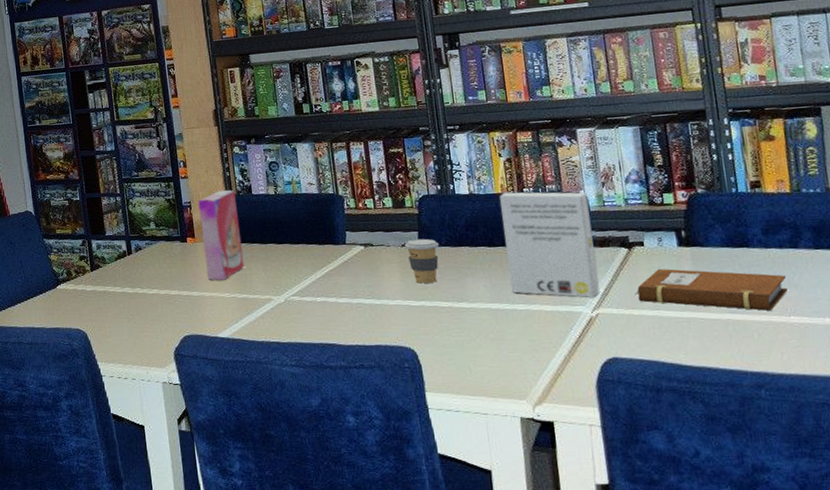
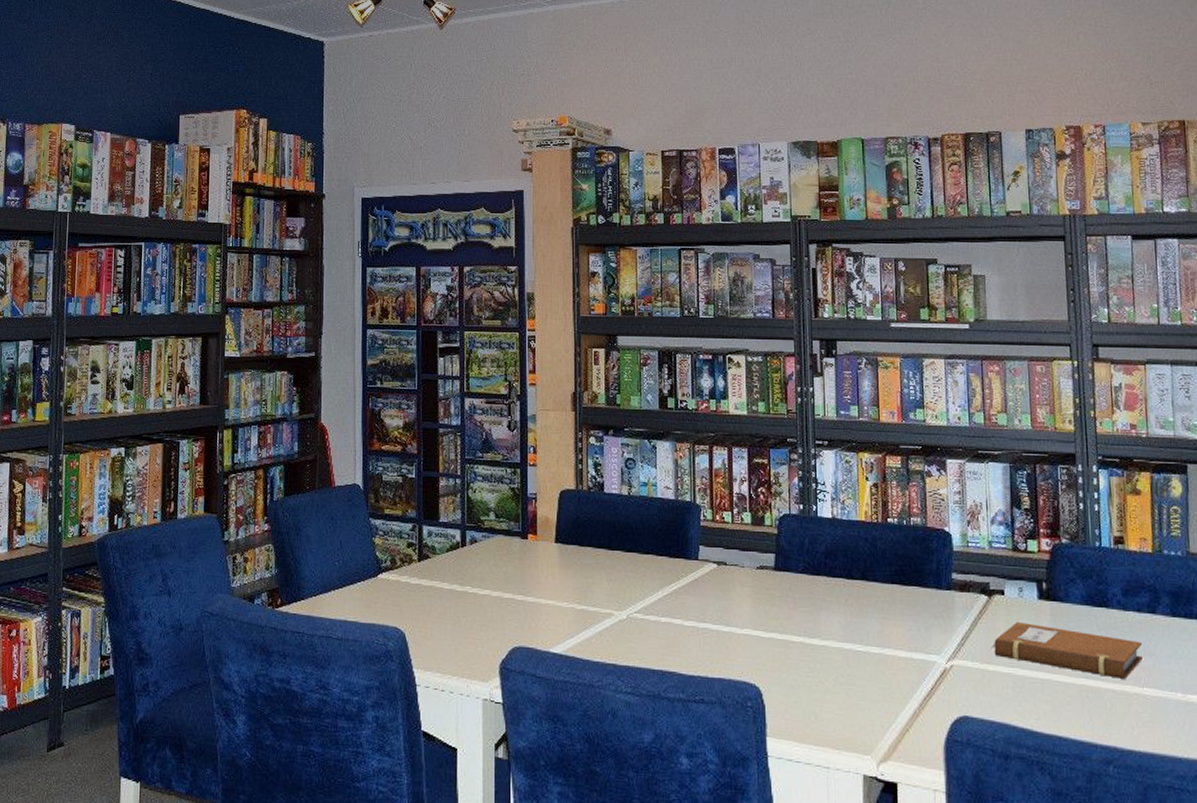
cereal box: present [198,189,245,281] -> none [545,484,587,588]
coffee cup: present [404,238,440,283] -> none [759,562,796,613]
board game: present [500,192,600,298] -> none [863,520,956,647]

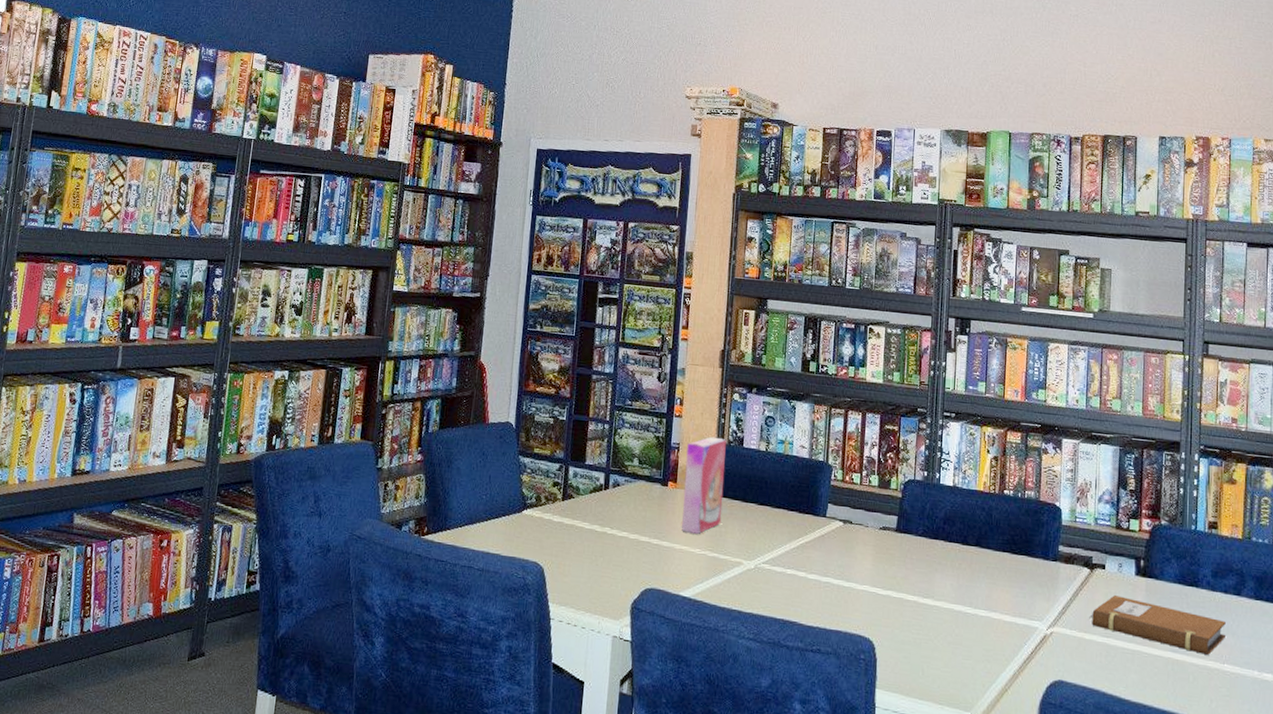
cereal box: none [545,484,587,588] -> present [682,436,726,535]

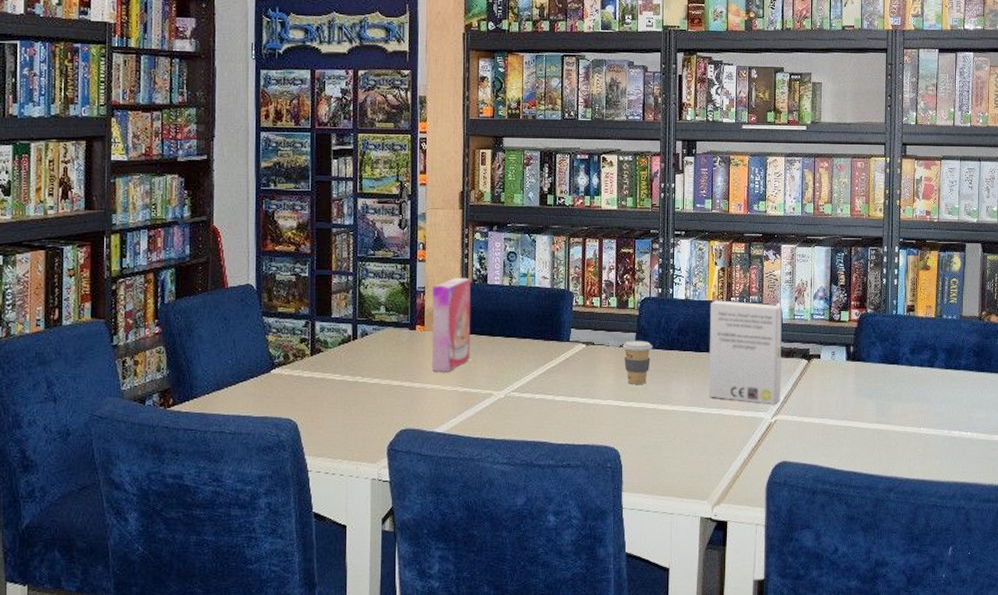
coffee cup: none [882,523,916,573] -> present [622,340,653,384]
board game: none [976,491,1062,615] -> present [709,300,782,405]
notebook: present [1089,594,1226,655] -> none [808,380,921,422]

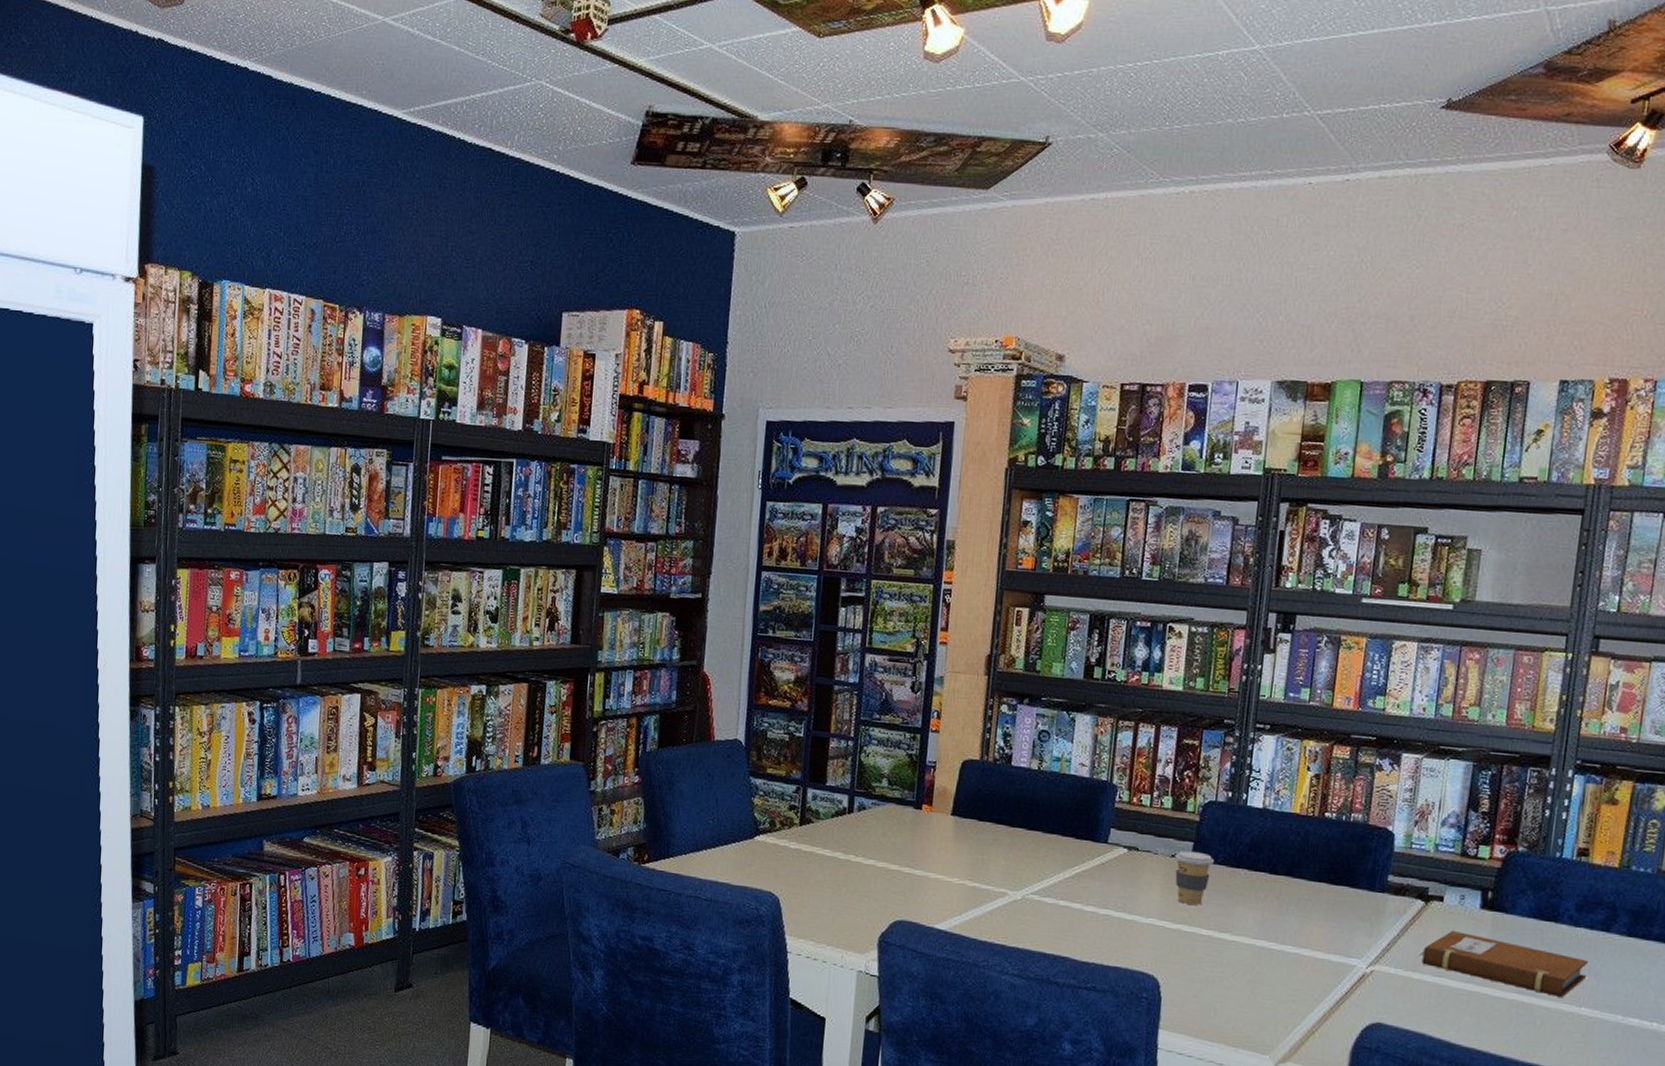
cereal box: present [431,277,471,373] -> none [937,754,991,863]
board game: present [709,300,782,405] -> none [1284,813,1395,952]
notebook: none [808,380,921,422] -> present [1419,929,1588,997]

